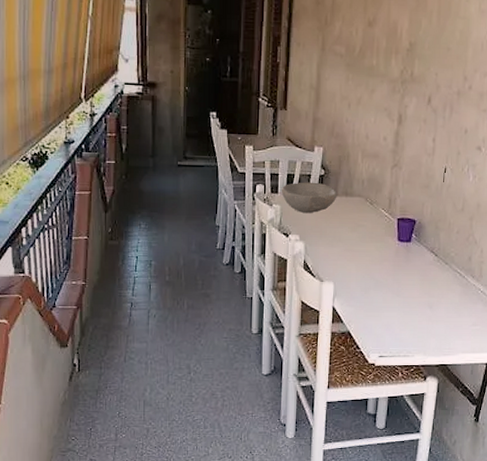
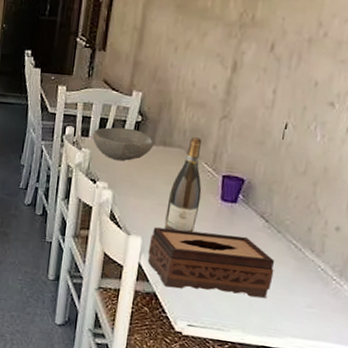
tissue box: none [340,271,445,325] -> present [148,227,275,298]
wine bottle: none [352,186,381,273] -> present [164,137,202,232]

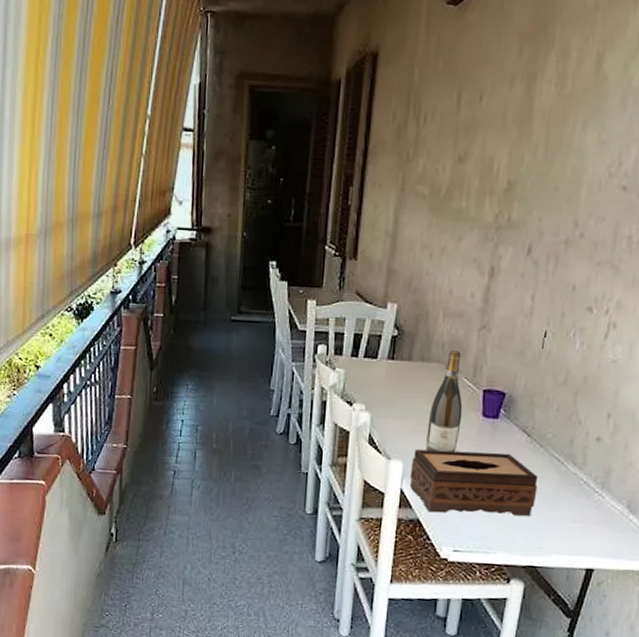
bowl: present [92,127,155,161] -> none [346,343,412,380]

